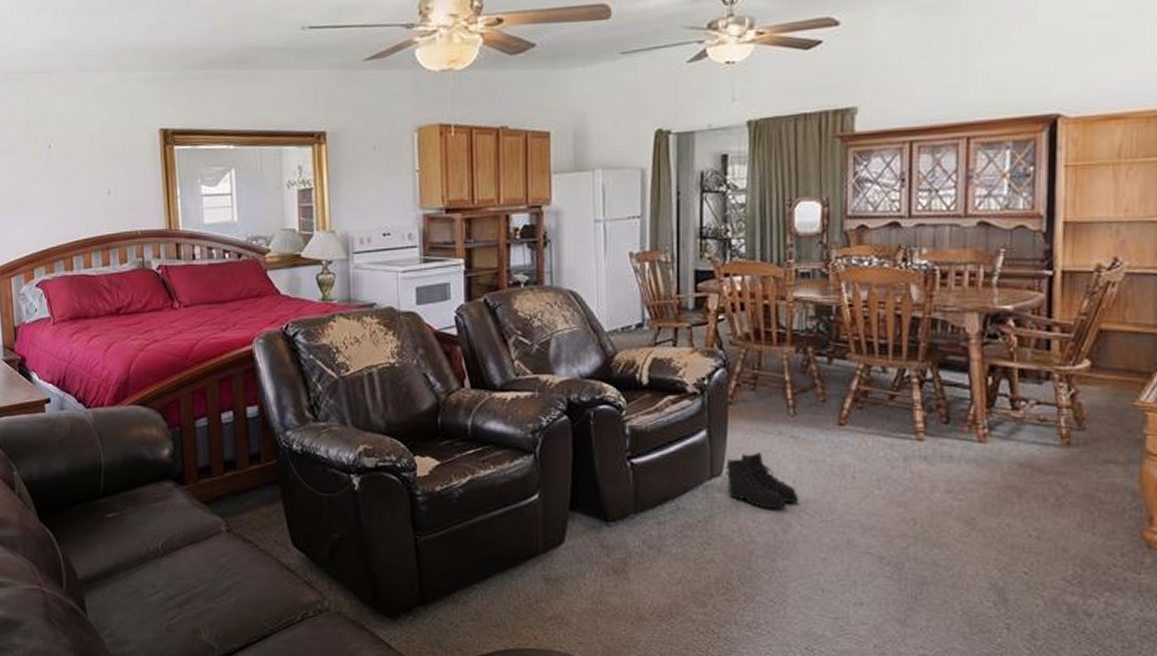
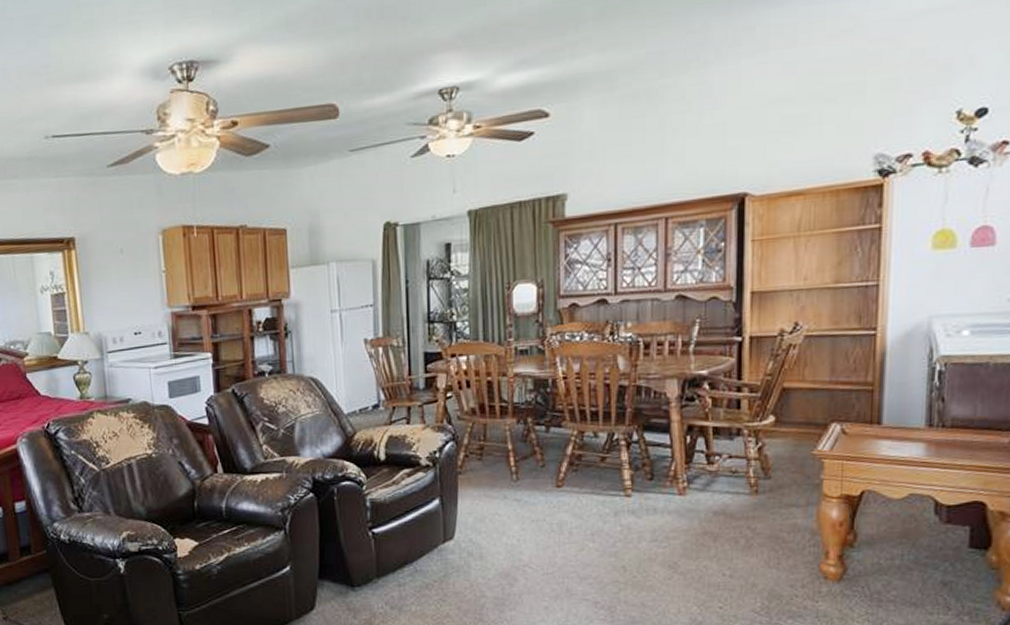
boots: present [725,451,798,509] -> none [457,515,523,566]

